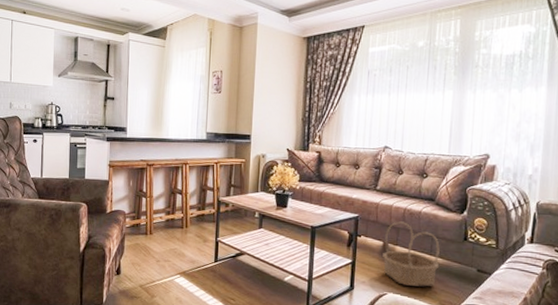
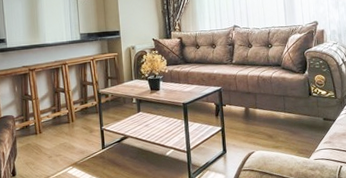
basket: present [382,221,440,287] -> none [245,87,293,142]

